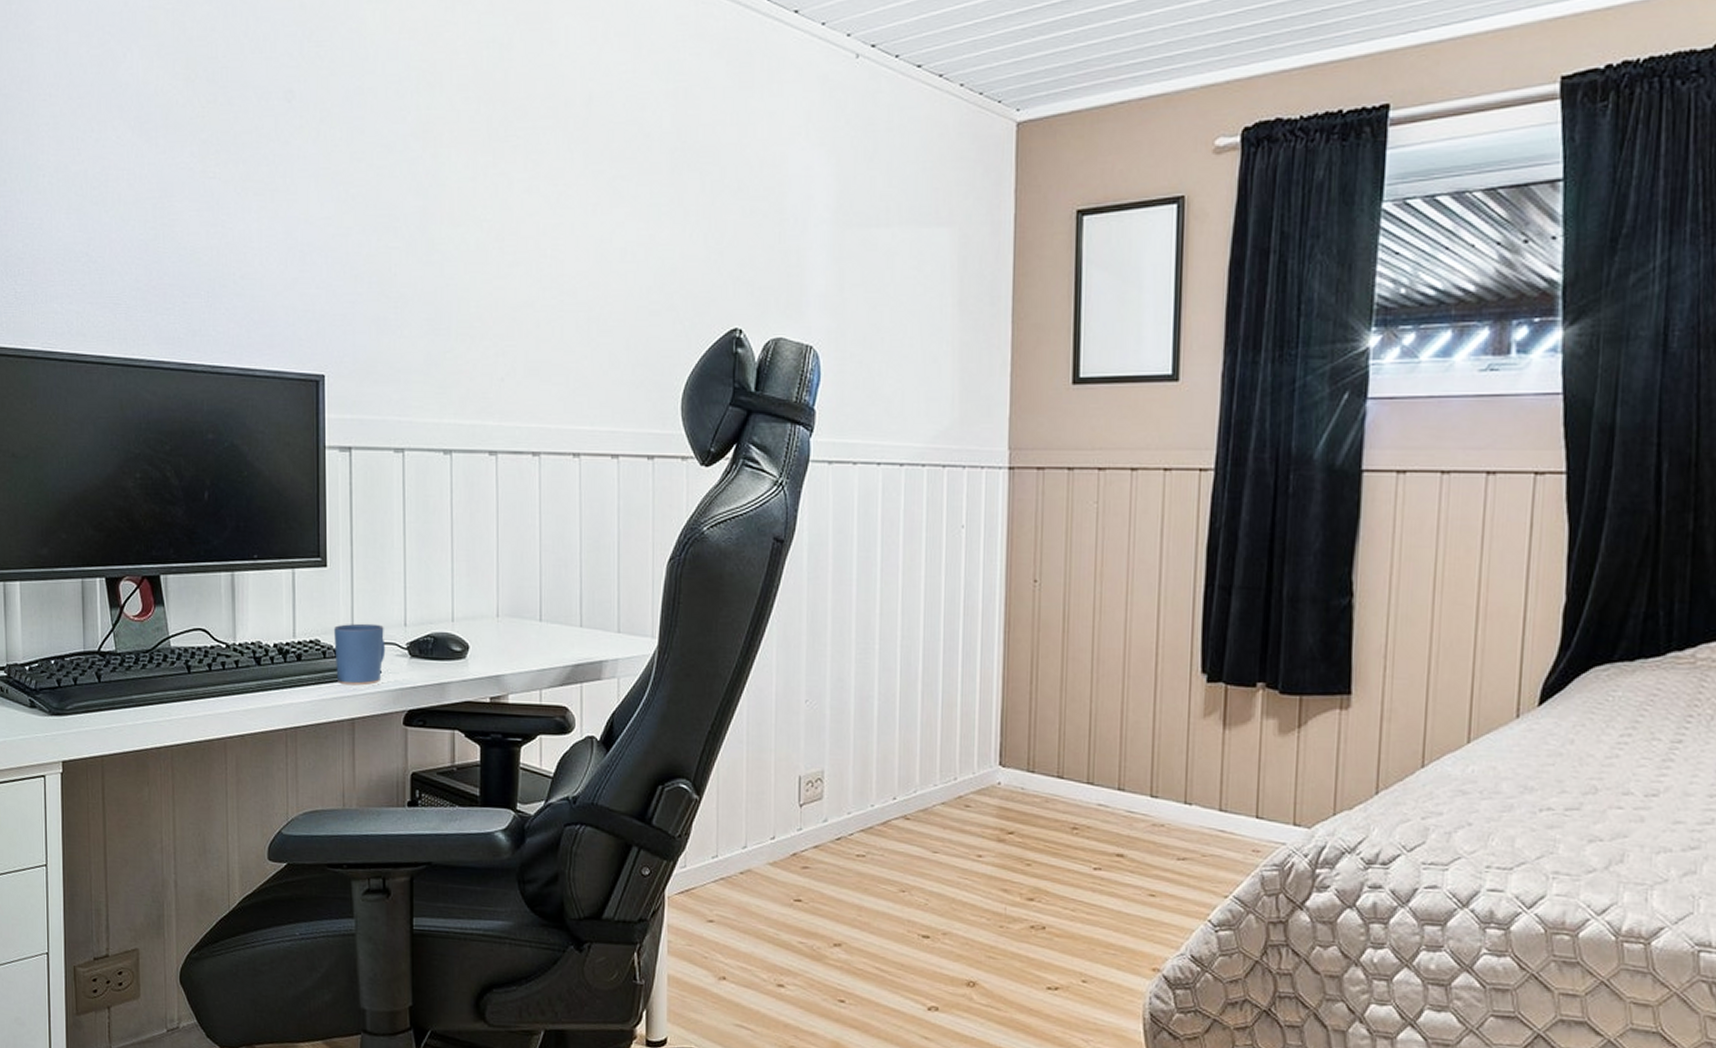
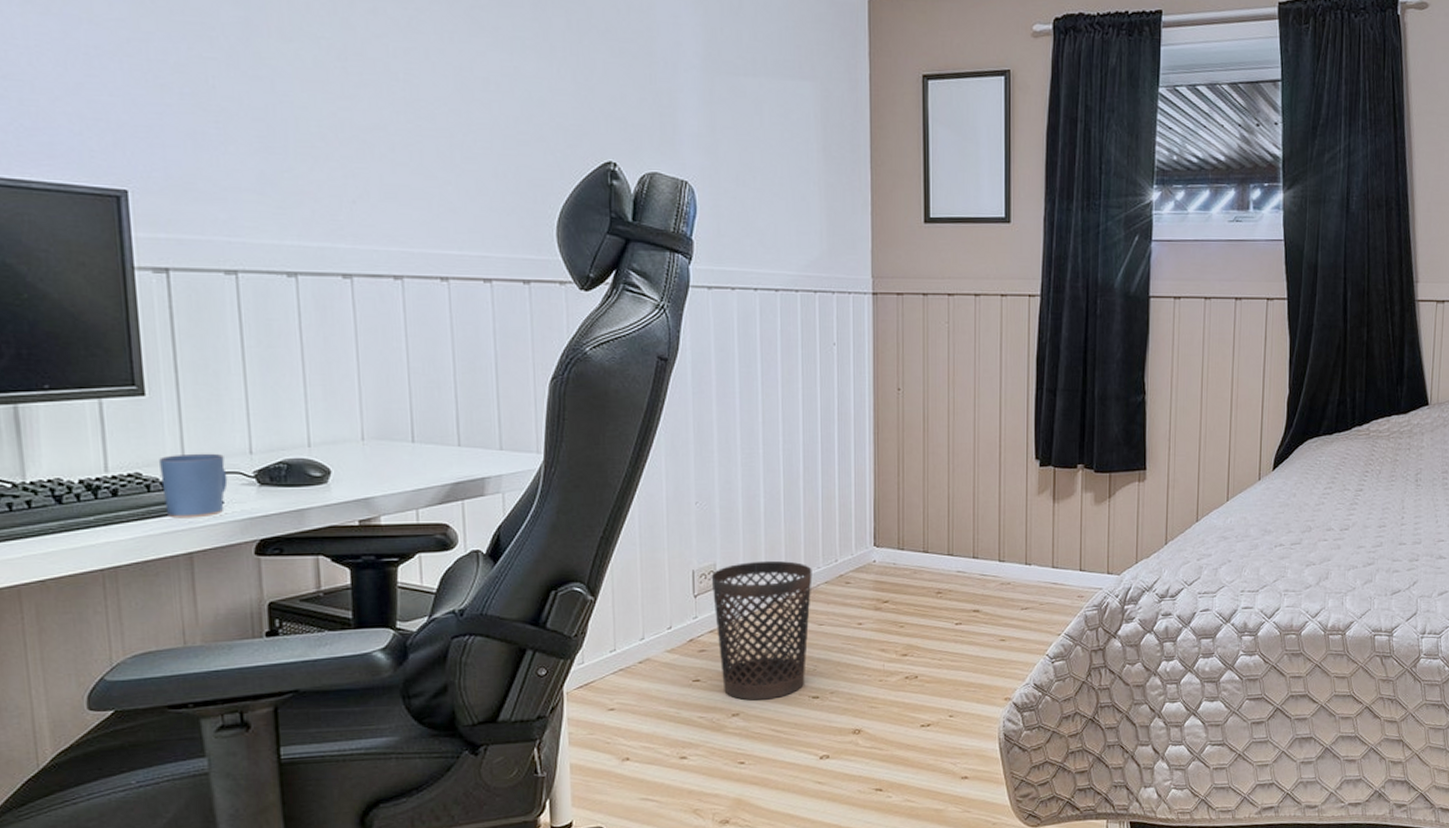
trash bin: none [818,771,928,933] -> present [711,560,812,701]

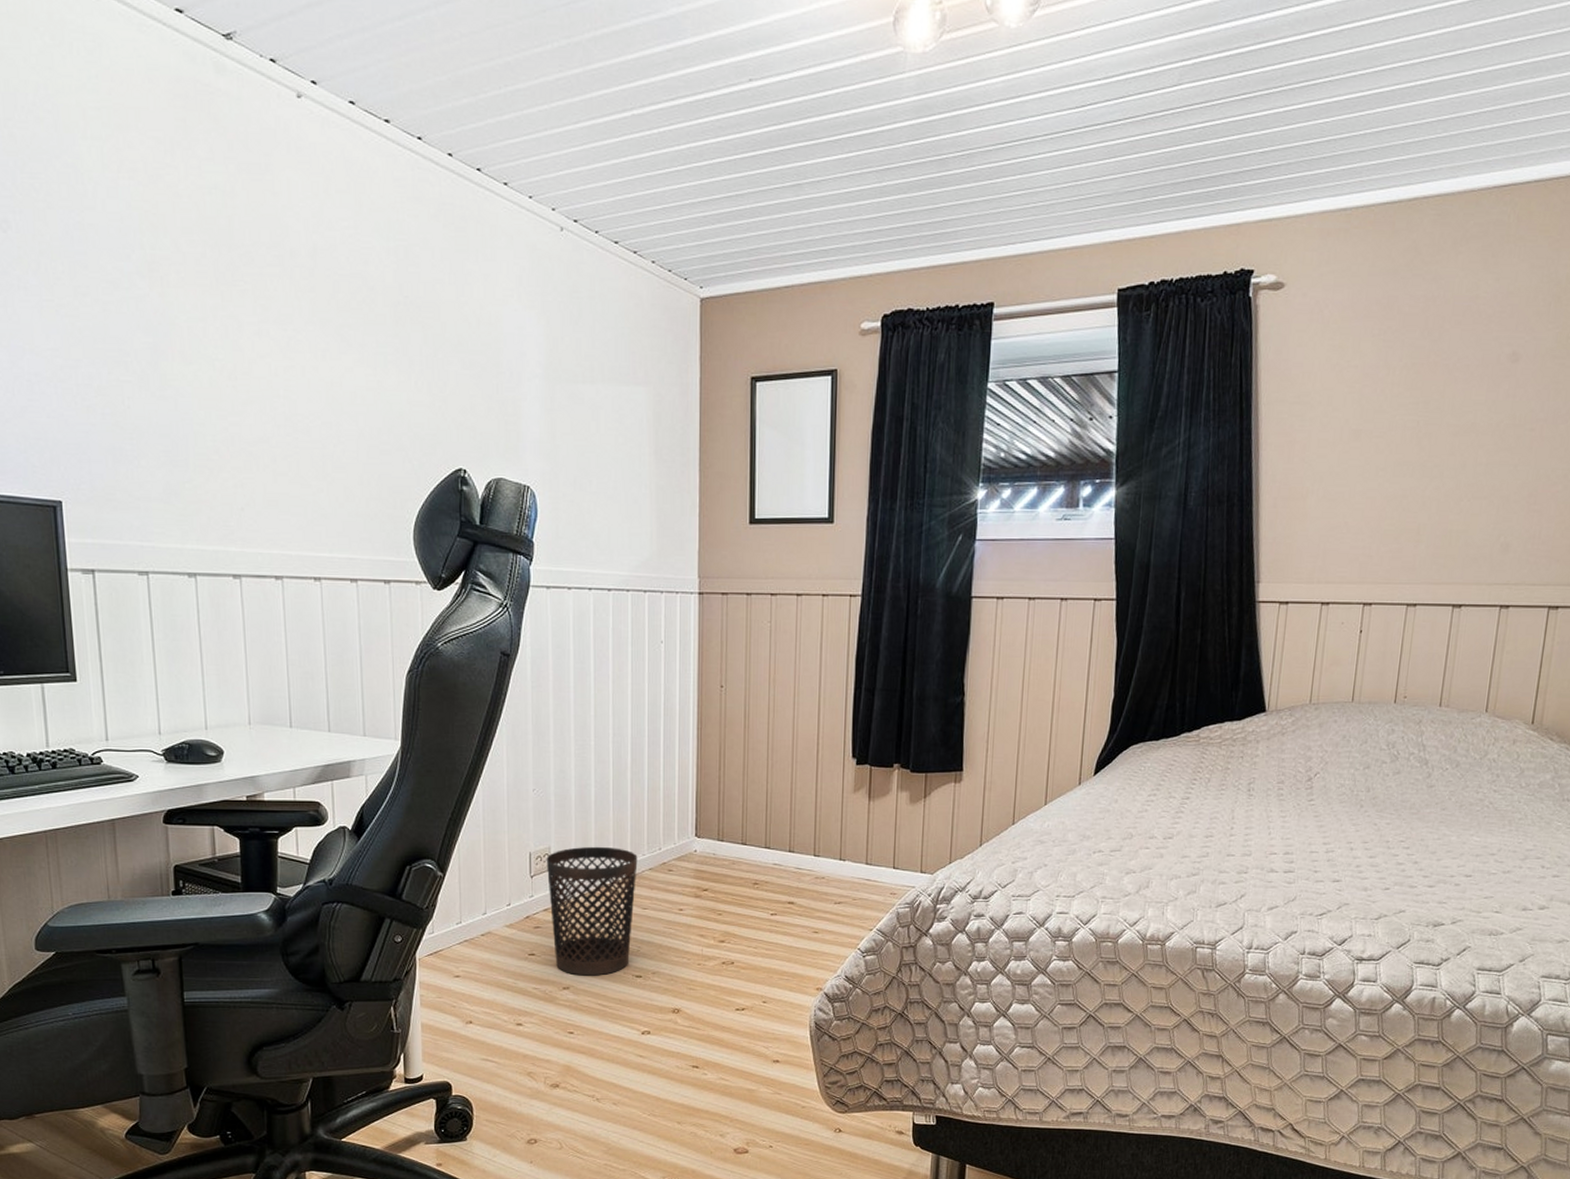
mug: present [159,453,228,518] -> none [88,733,142,789]

